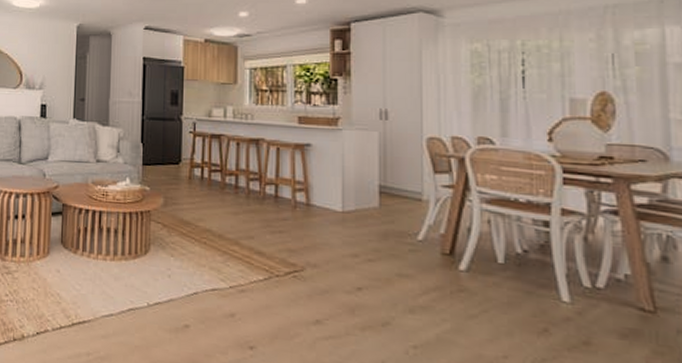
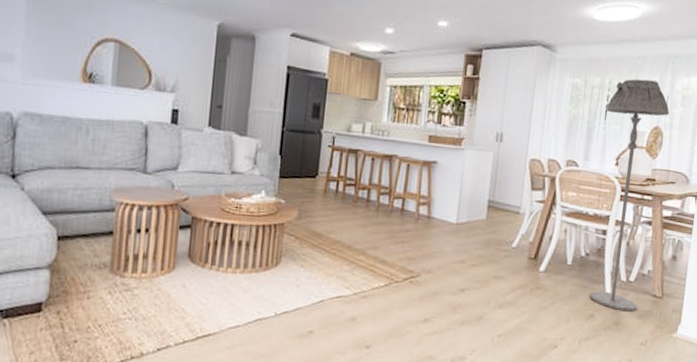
floor lamp: none [522,37,620,329] -> present [590,78,670,312]

